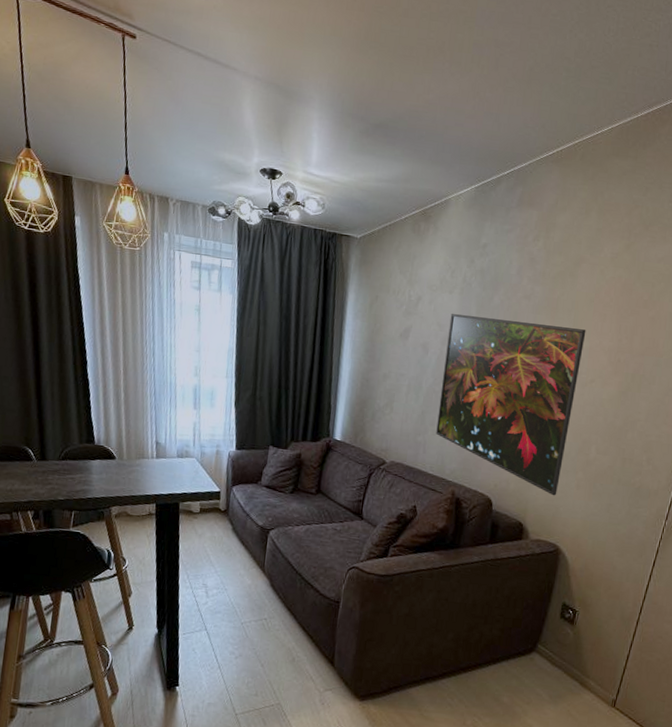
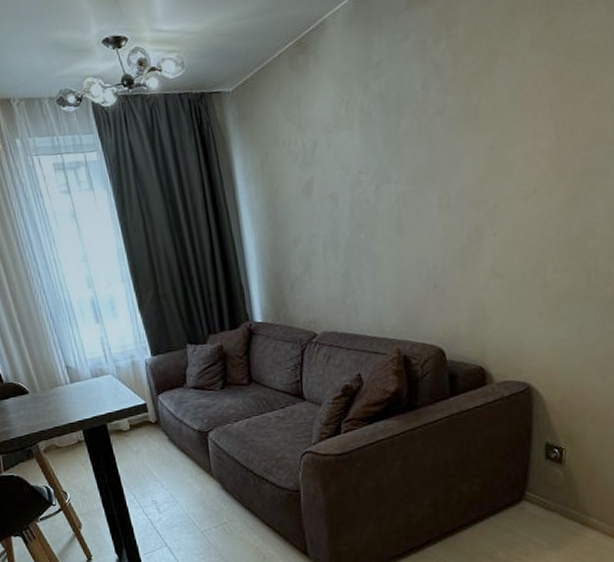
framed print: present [436,314,586,496] -> none [354,134,517,331]

